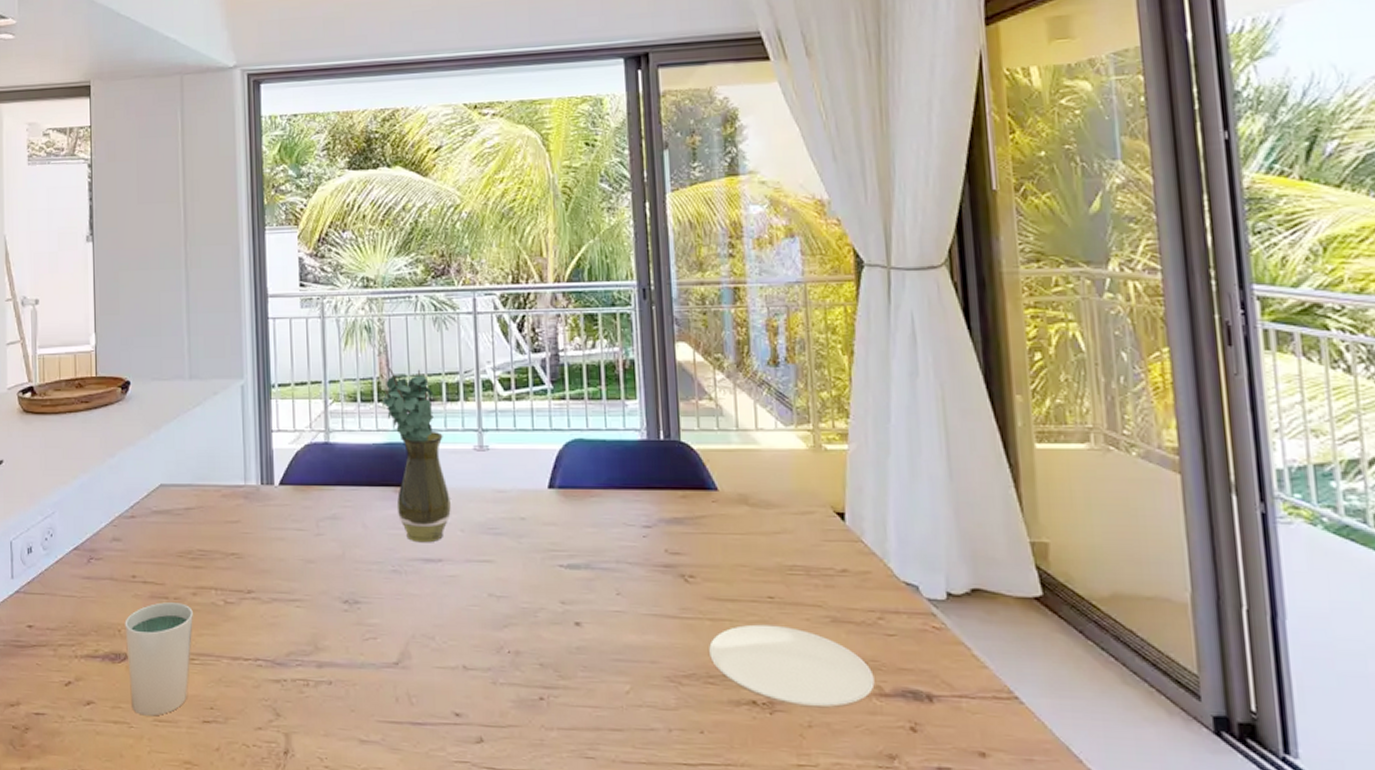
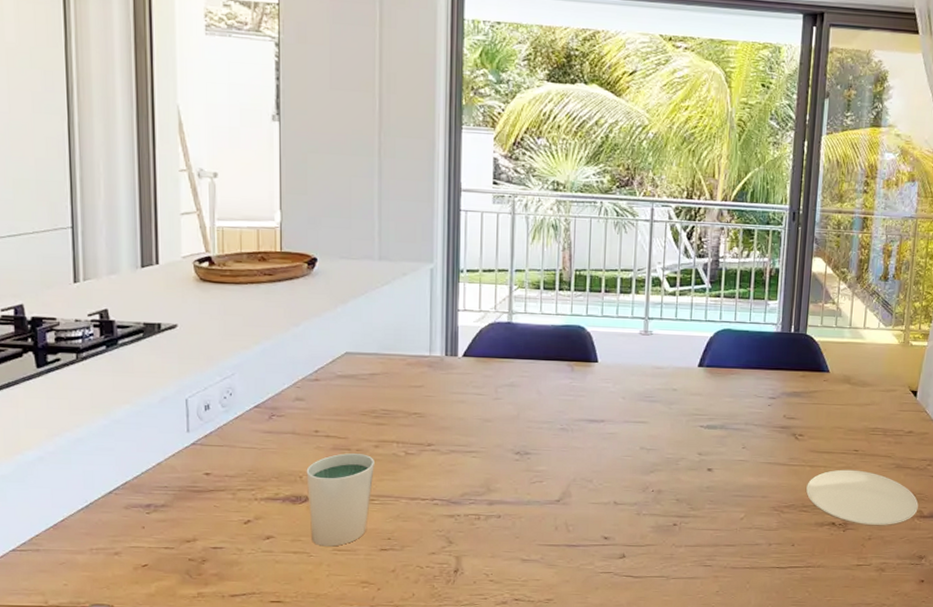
vase: present [382,368,451,543] -> none [563,262,616,407]

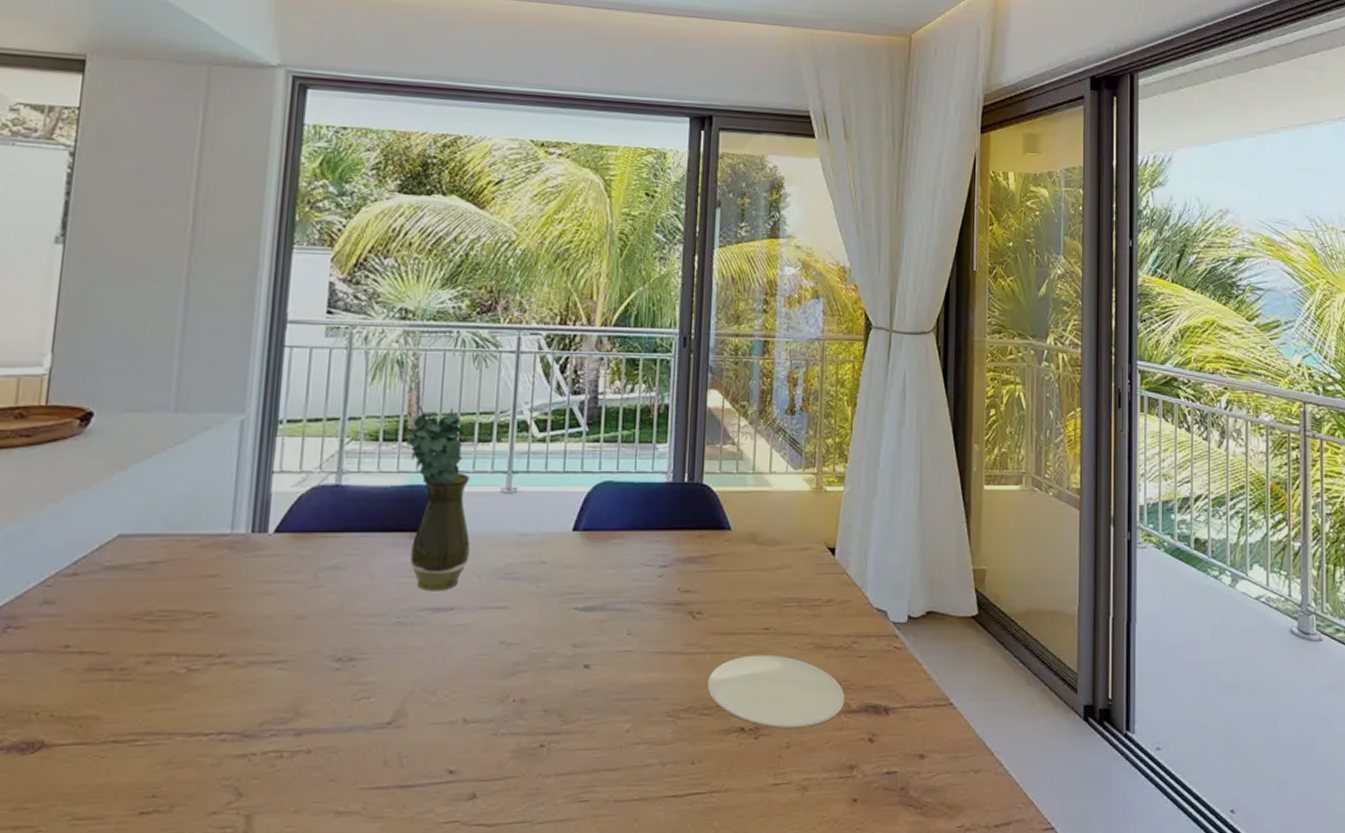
cup: present [306,453,374,547] -> none [41,674,144,815]
vase: none [563,262,616,407] -> present [407,406,470,591]

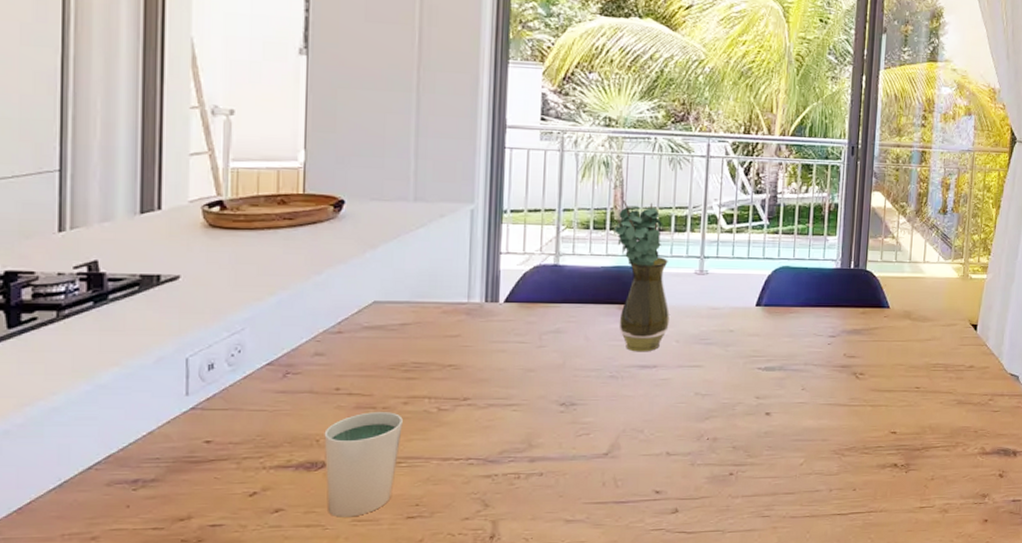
cup: none [41,674,144,815] -> present [324,412,403,517]
plate: present [707,654,845,730] -> none [867,408,981,467]

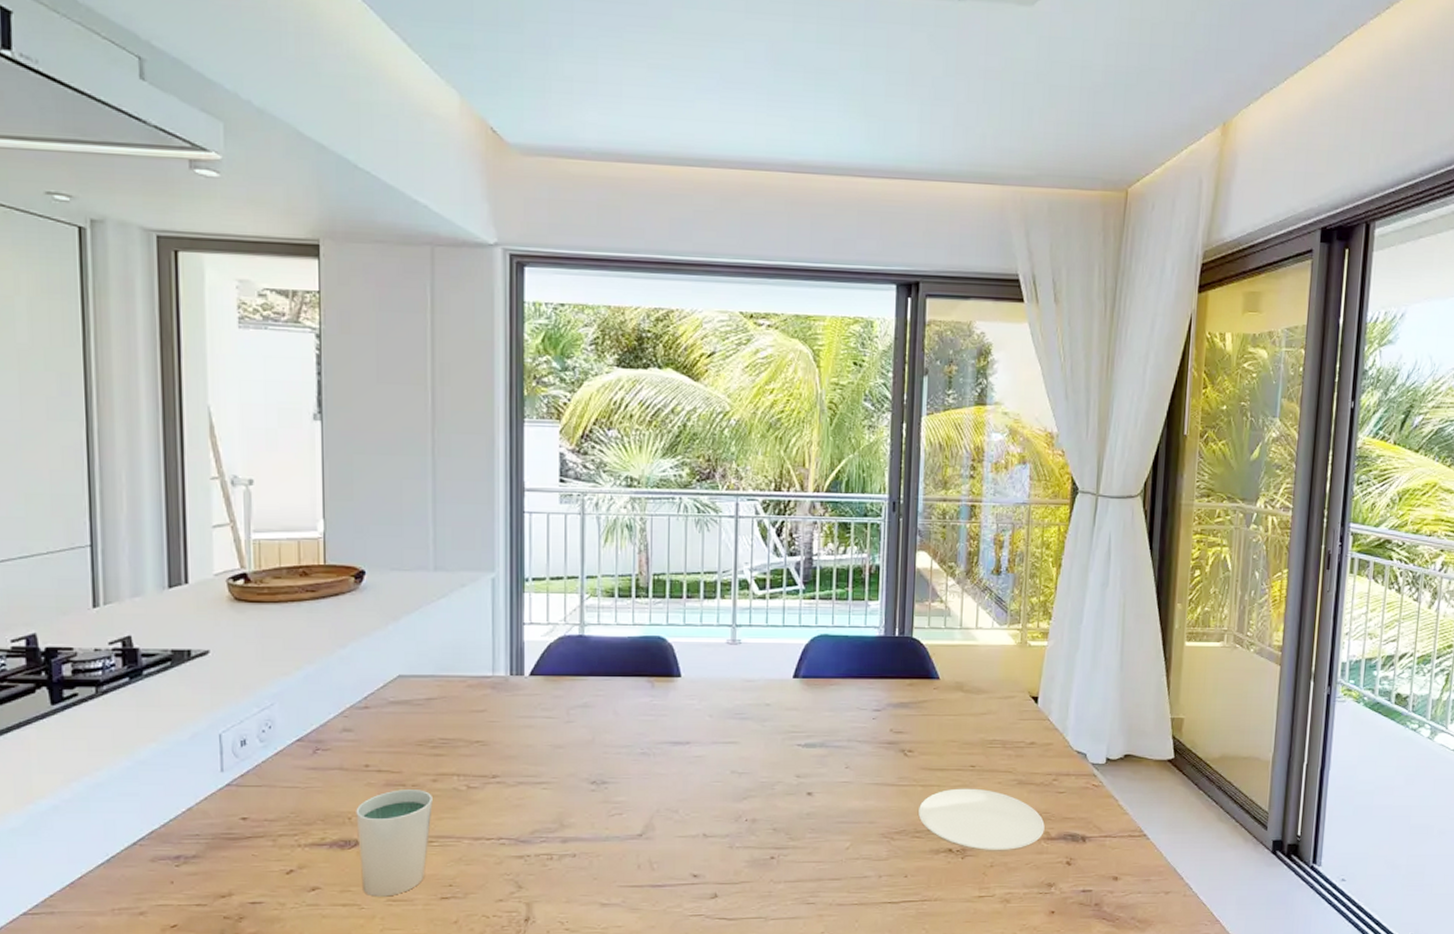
vase: present [614,200,670,352] -> none [640,566,701,728]
plate: none [867,408,981,467] -> present [918,788,1045,852]

